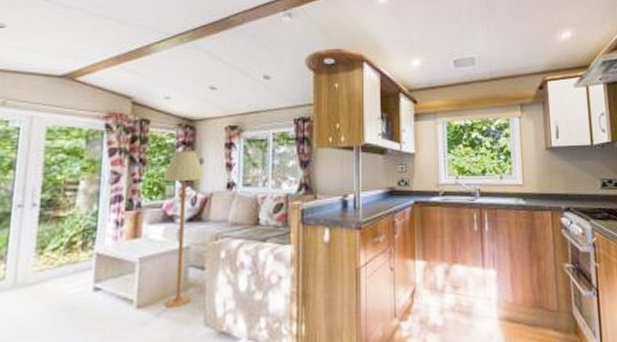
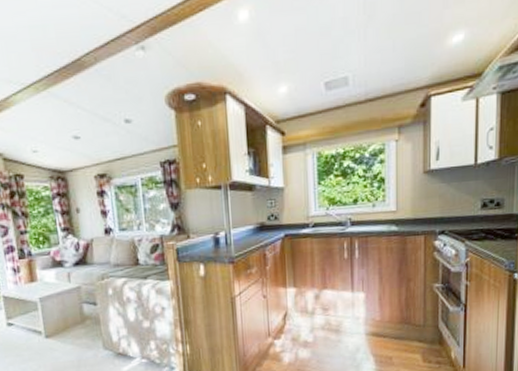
floor lamp: present [162,150,204,308] -> none [45,201,90,337]

